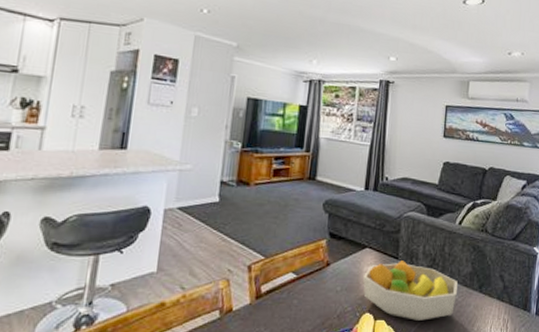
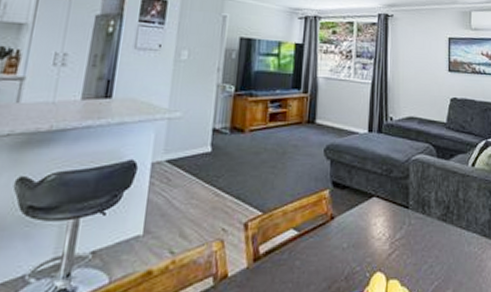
fruit bowl: present [363,260,458,321] -> none [372,210,476,279]

